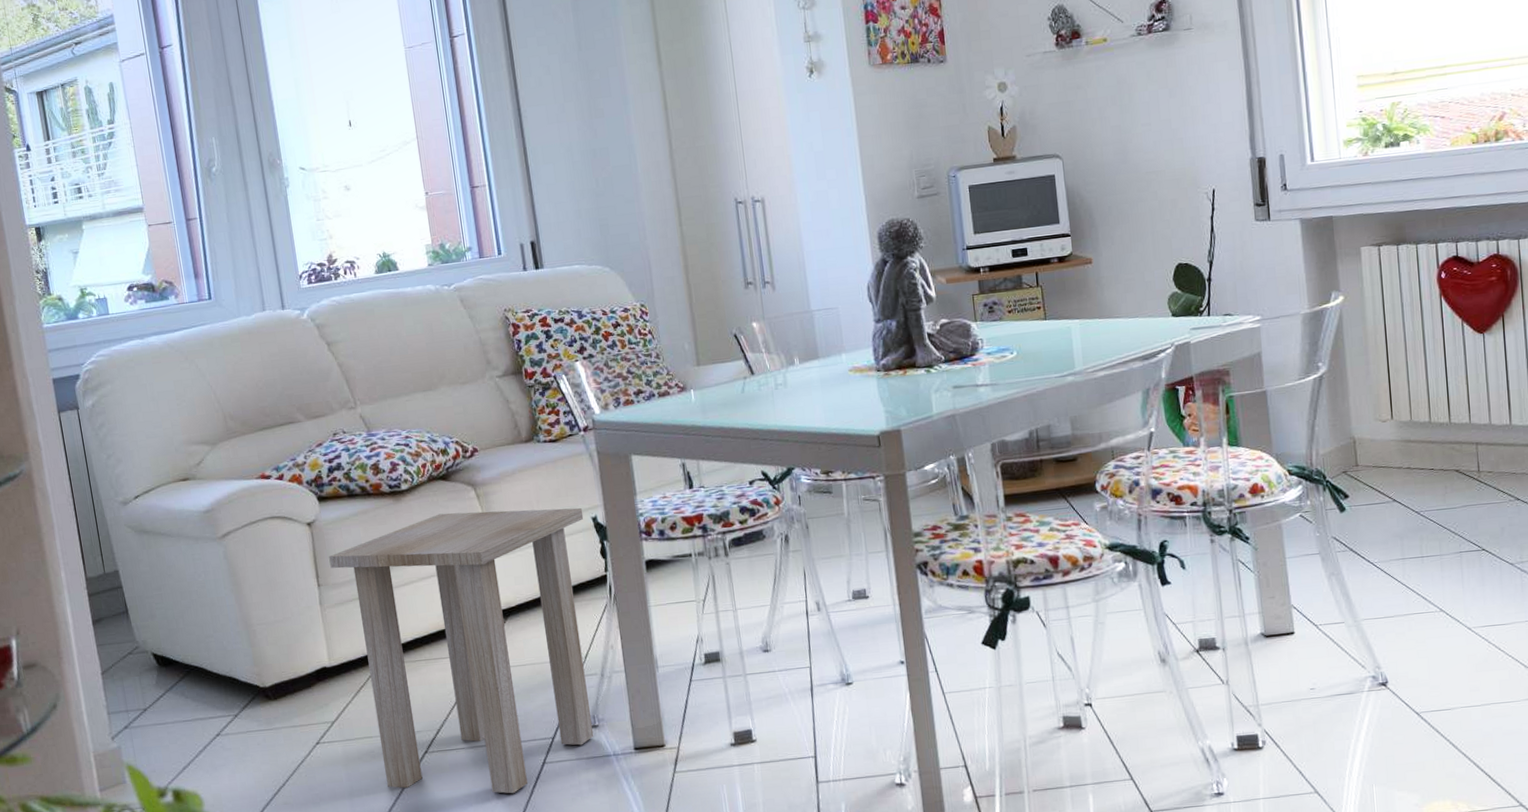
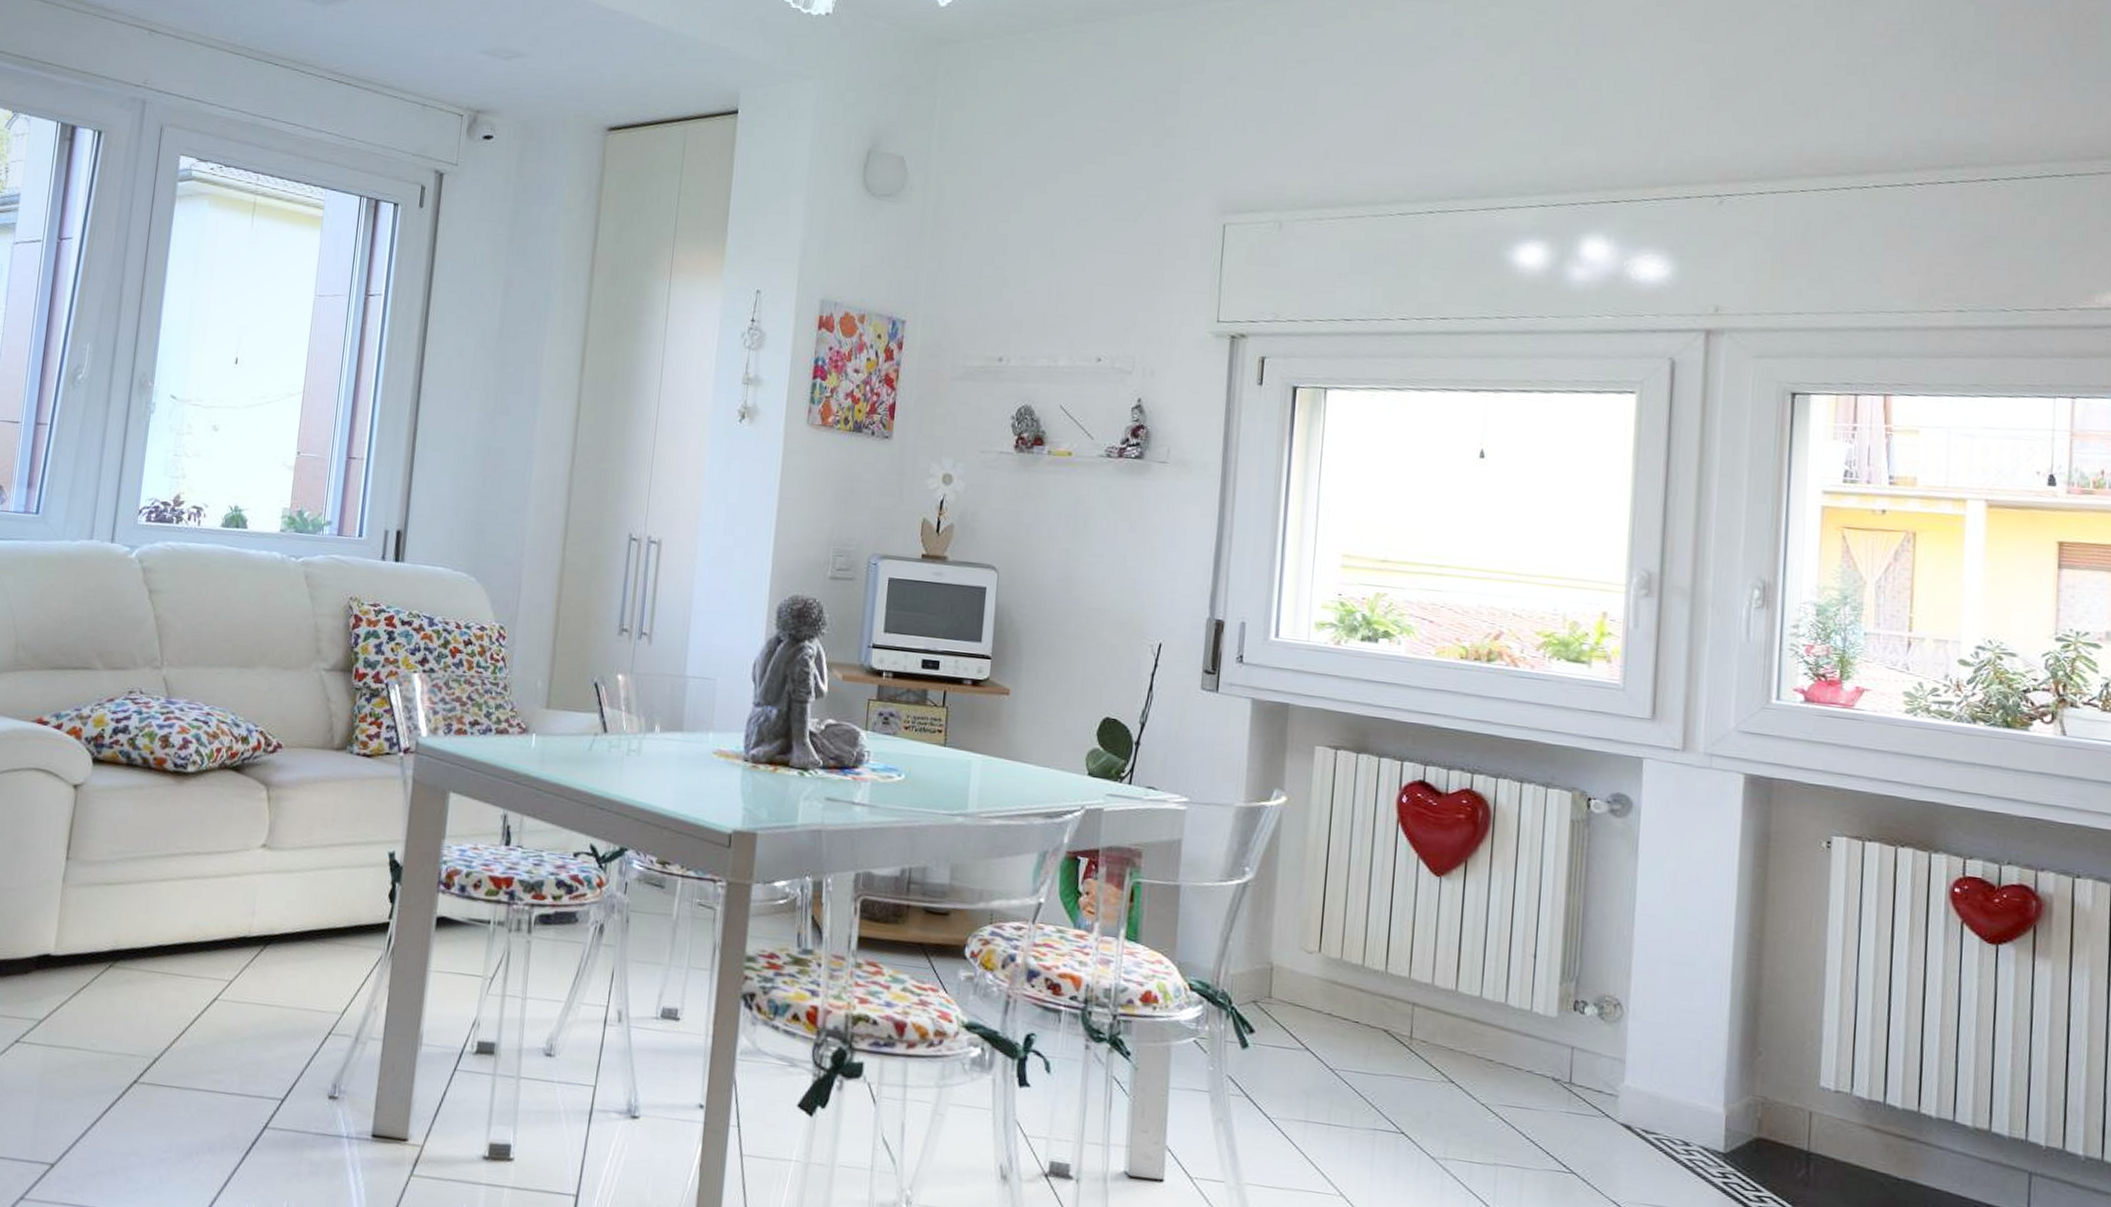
side table: present [329,507,594,794] -> none [82,808,381,1156]

